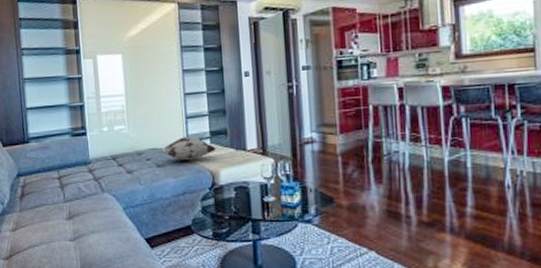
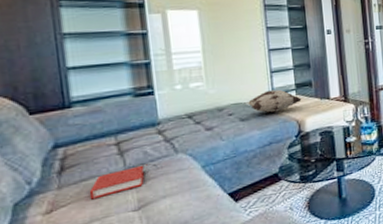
book: none [40,200,79,225] -> present [89,165,145,200]

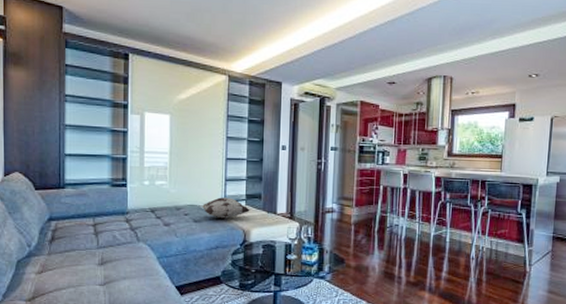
book: present [89,165,145,200] -> none [69,247,112,269]

